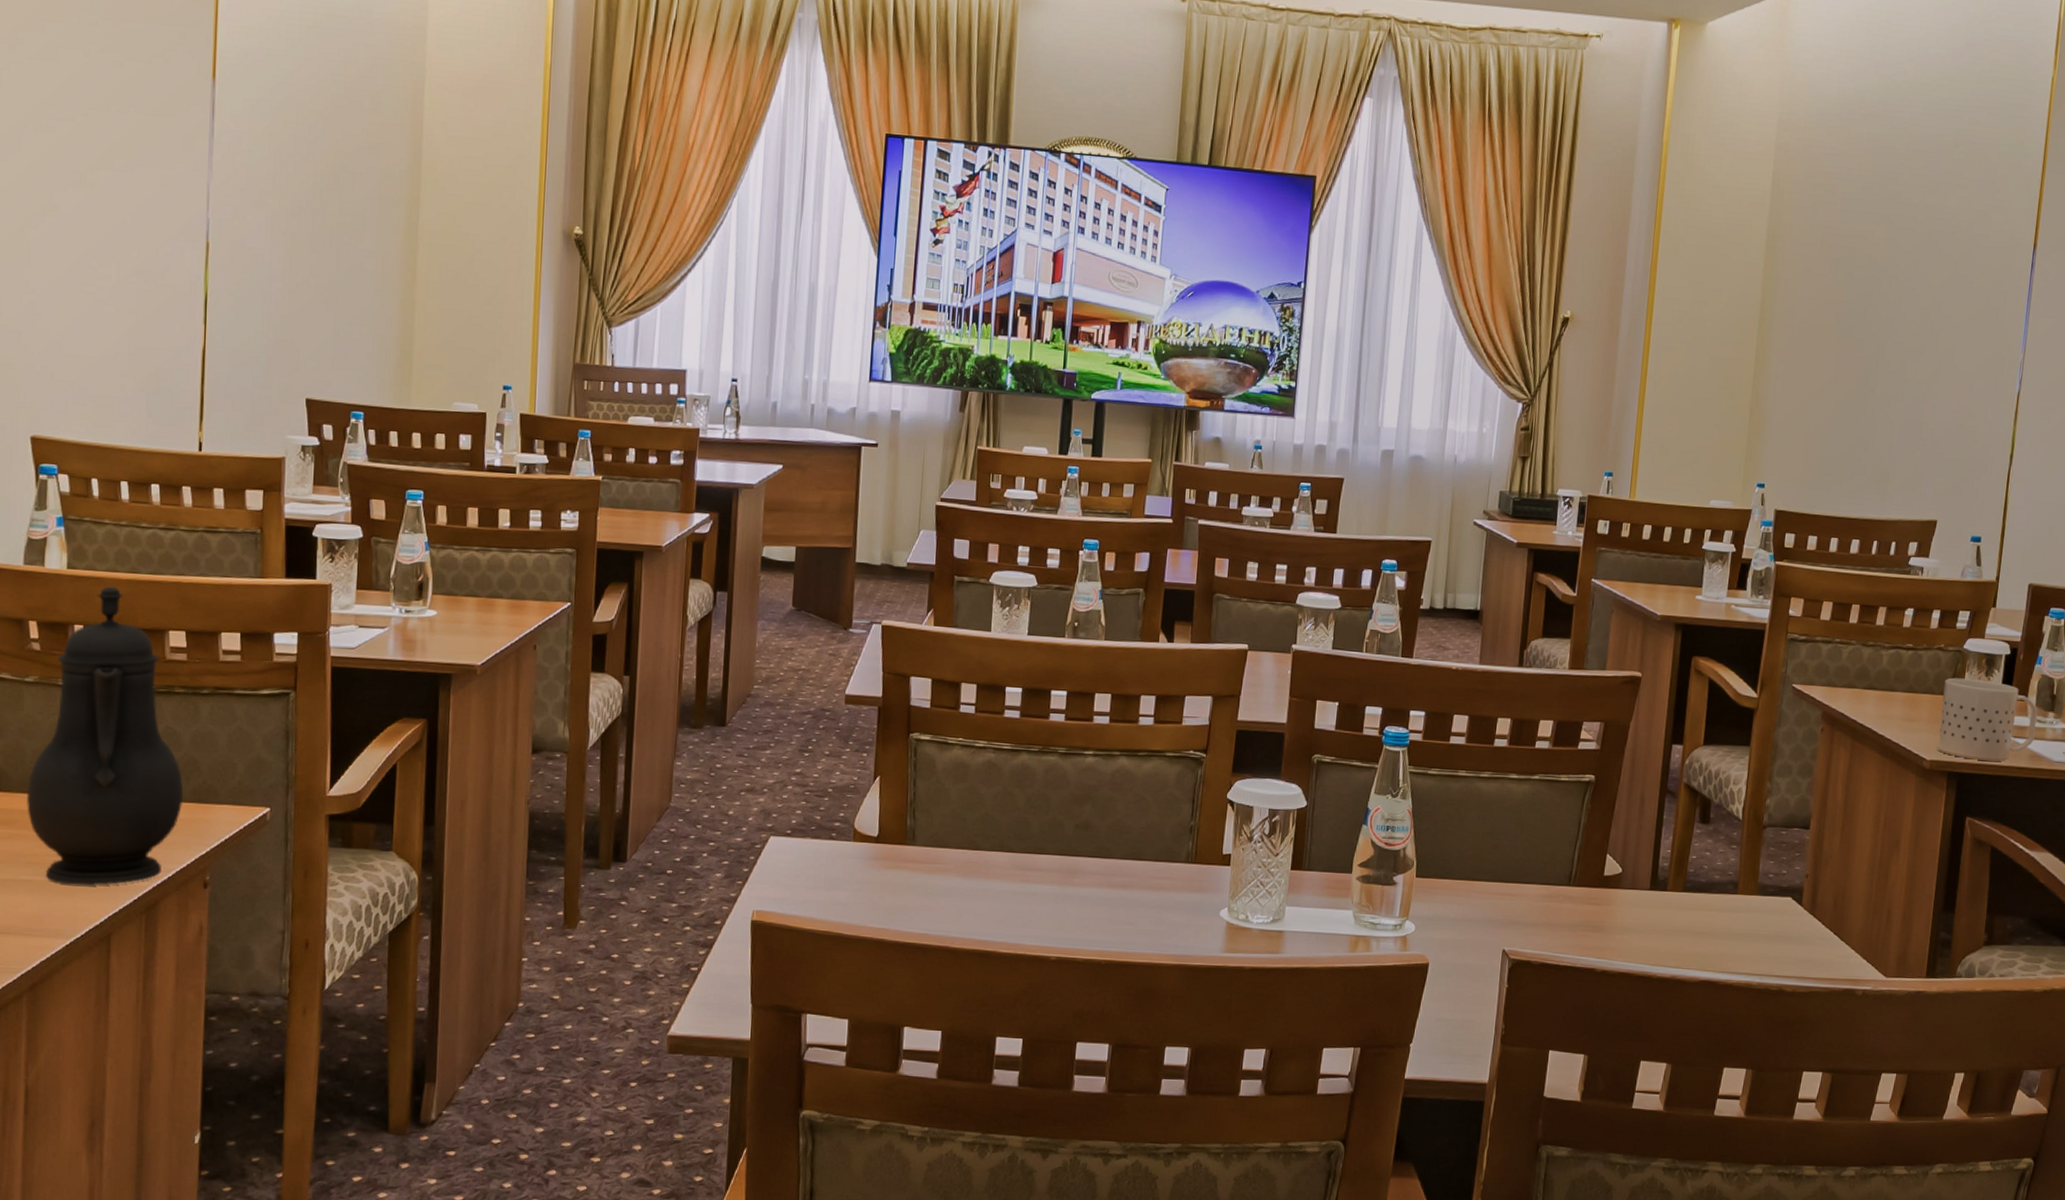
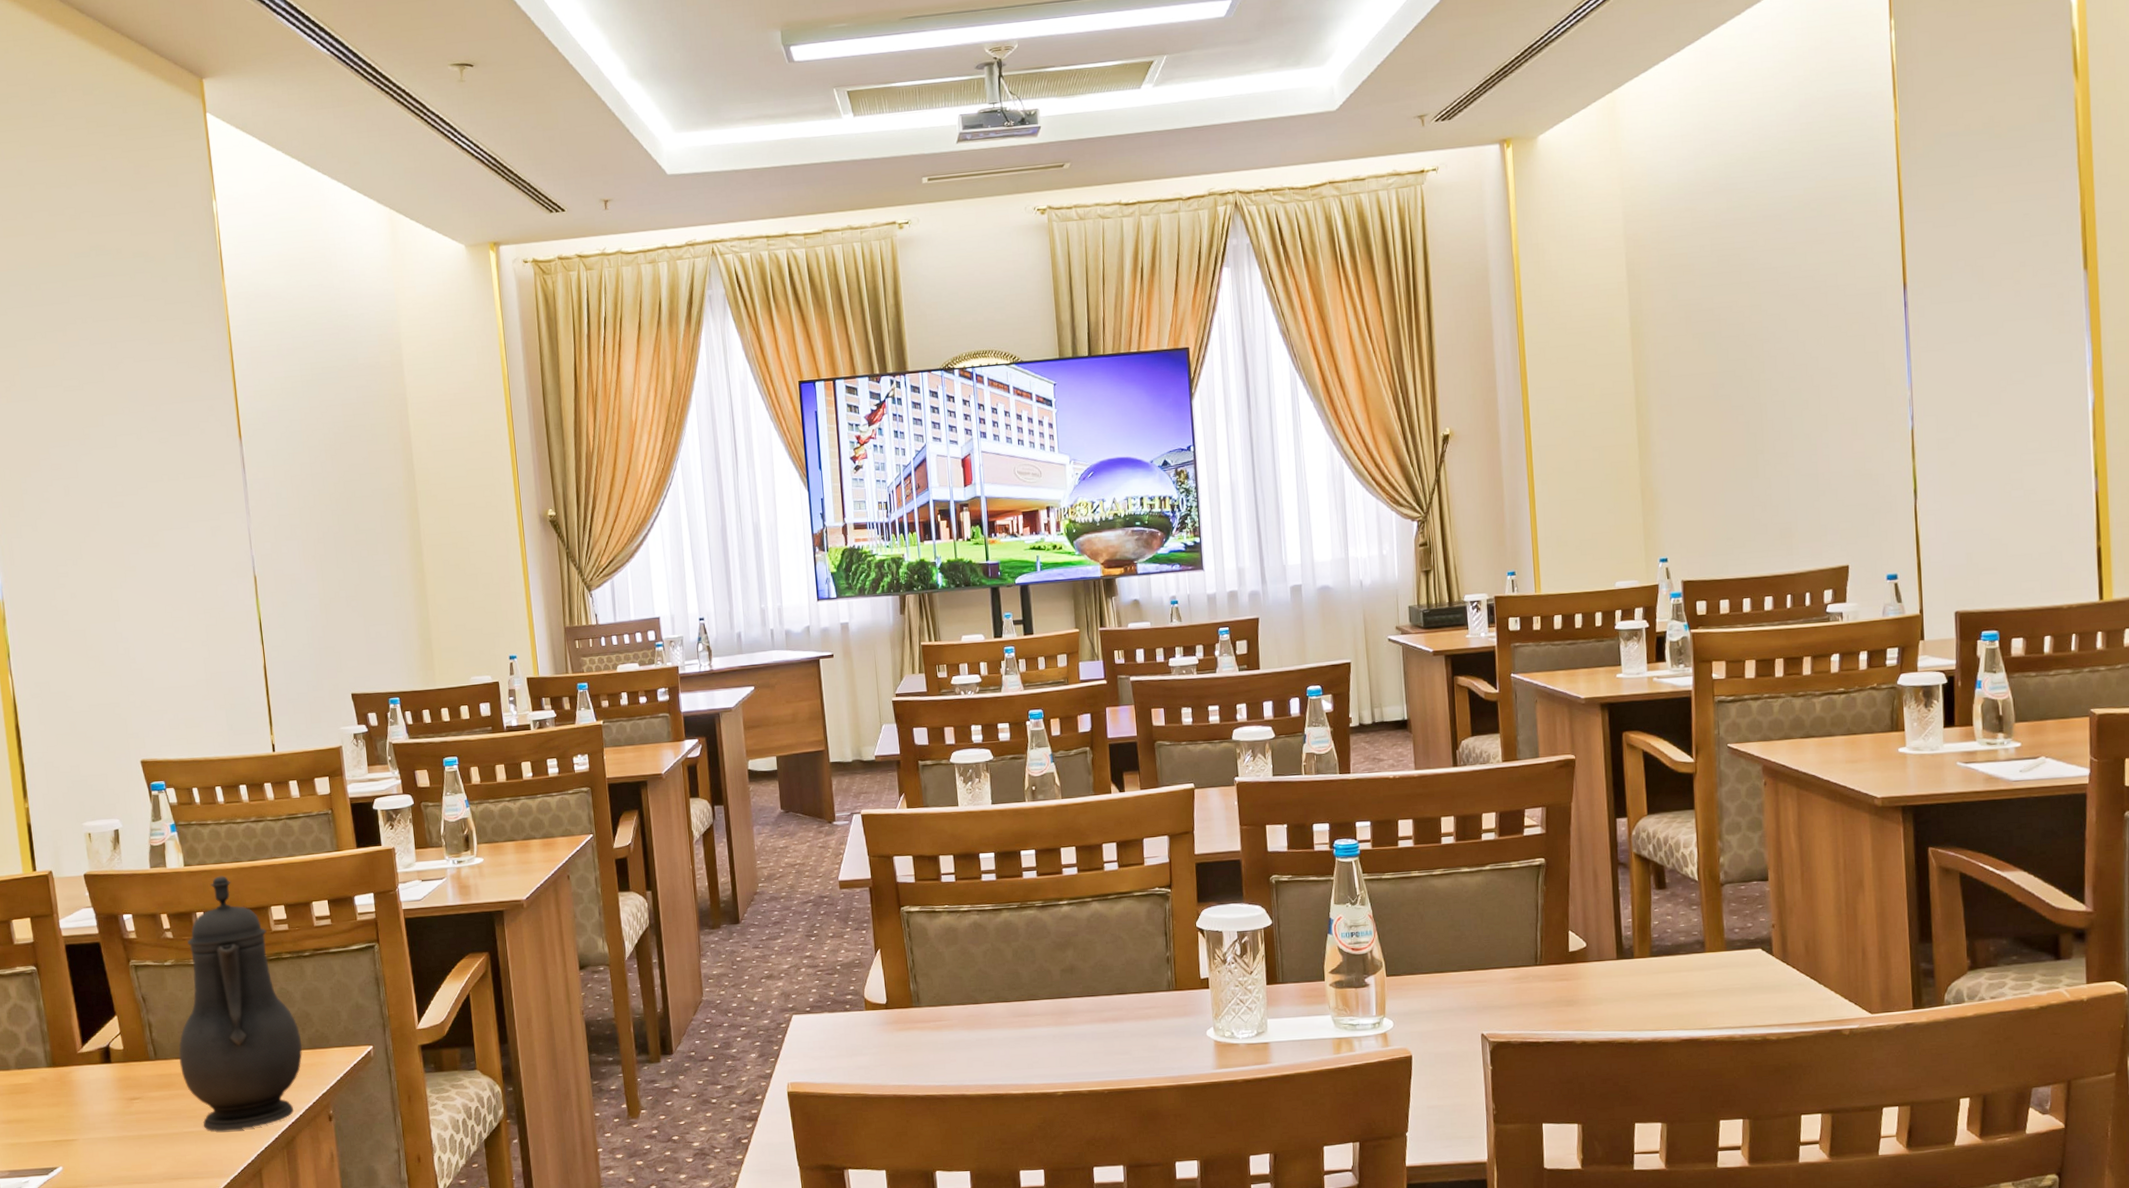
mug: present [1936,677,2038,762] -> none [1883,712,1987,791]

